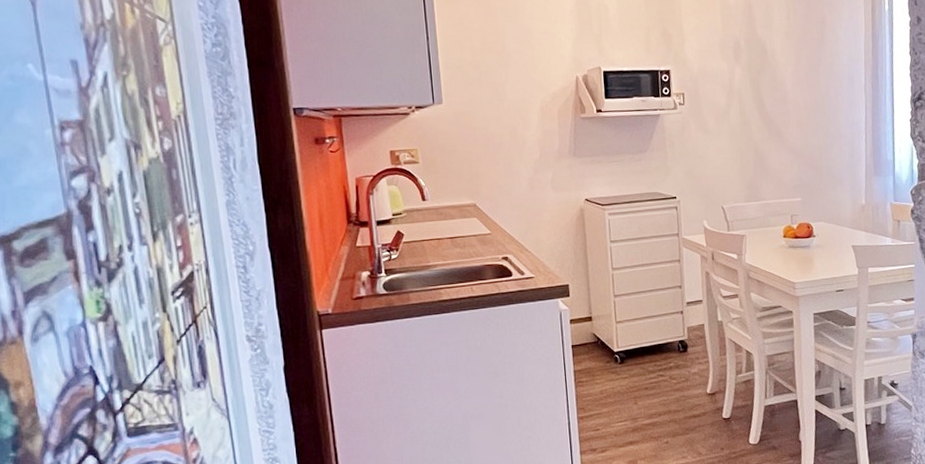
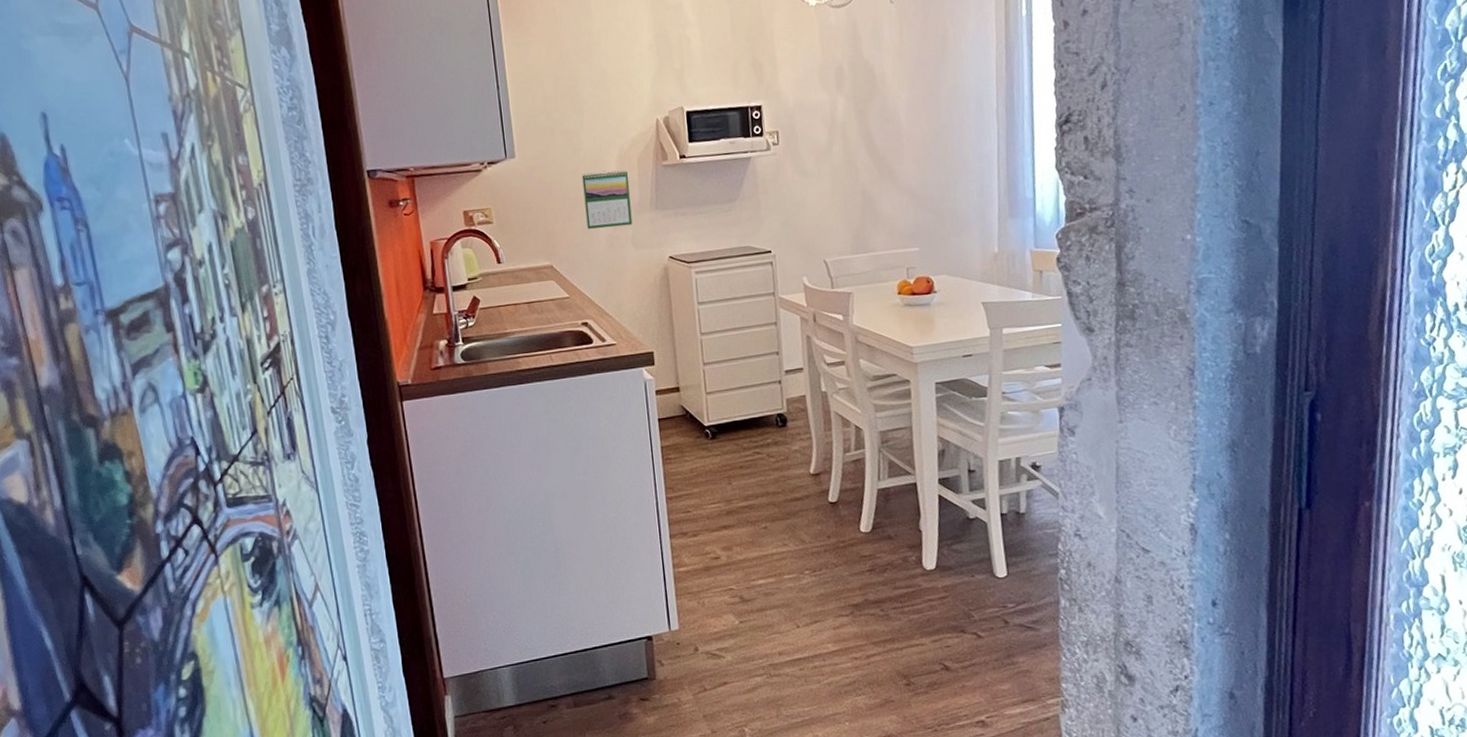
calendar: none [506,120,552,173] -> present [581,169,633,230]

